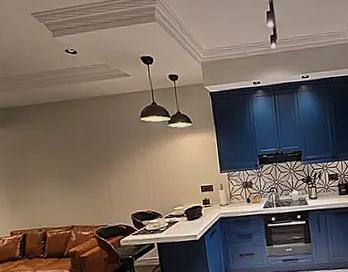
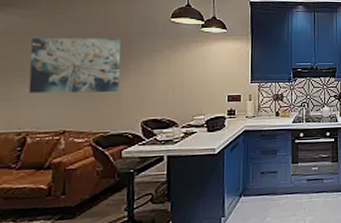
wall art: none [33,141,108,196] -> present [28,37,121,93]

